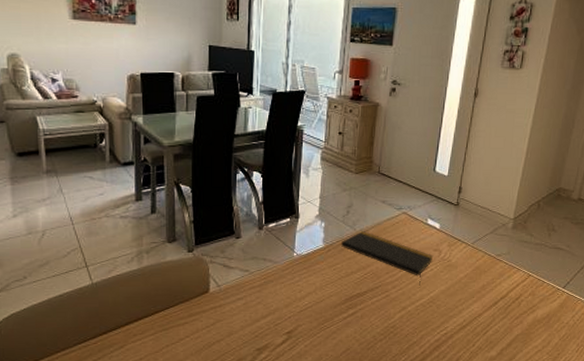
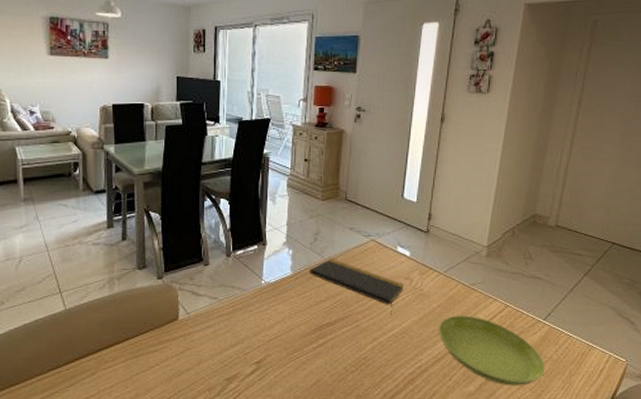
saucer: none [464,284,562,350] -> present [438,315,545,386]

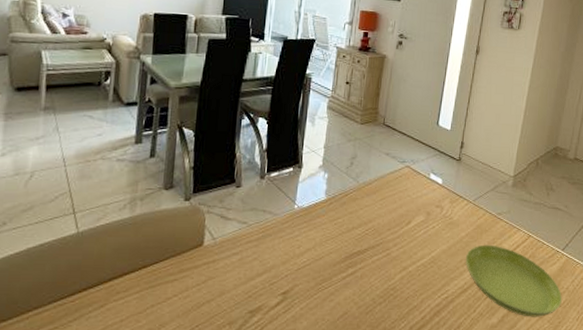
notepad: present [308,259,405,318] -> none [342,184,436,247]

